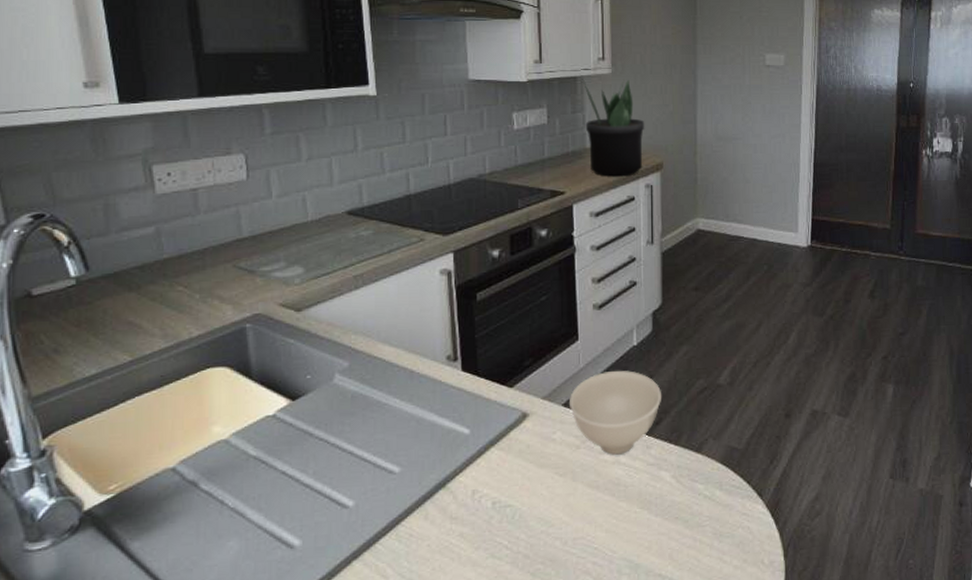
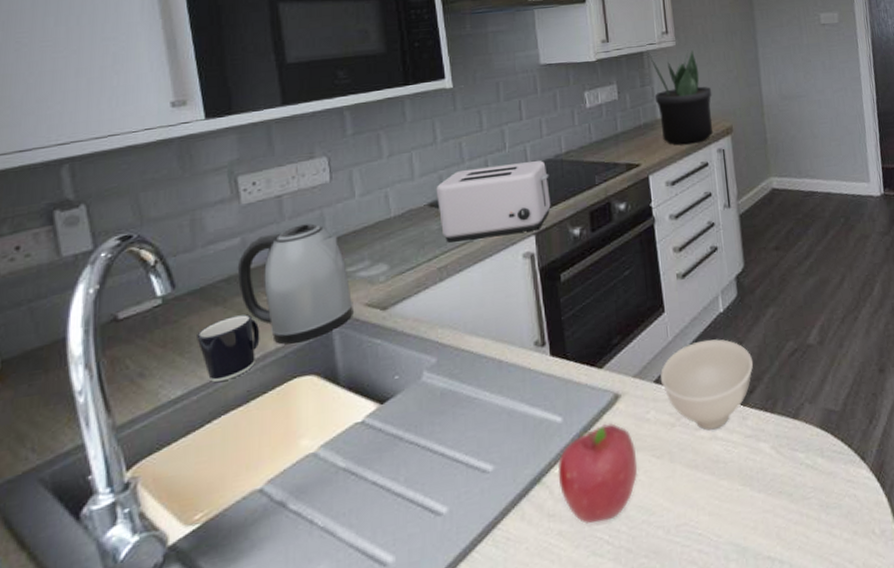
mug: none [111,303,174,365] -> present [197,314,260,383]
kettle: none [151,220,268,335] -> present [237,223,353,345]
toaster: none [354,178,471,252] -> present [436,160,551,243]
fruit: none [462,440,541,529] -> present [557,423,638,524]

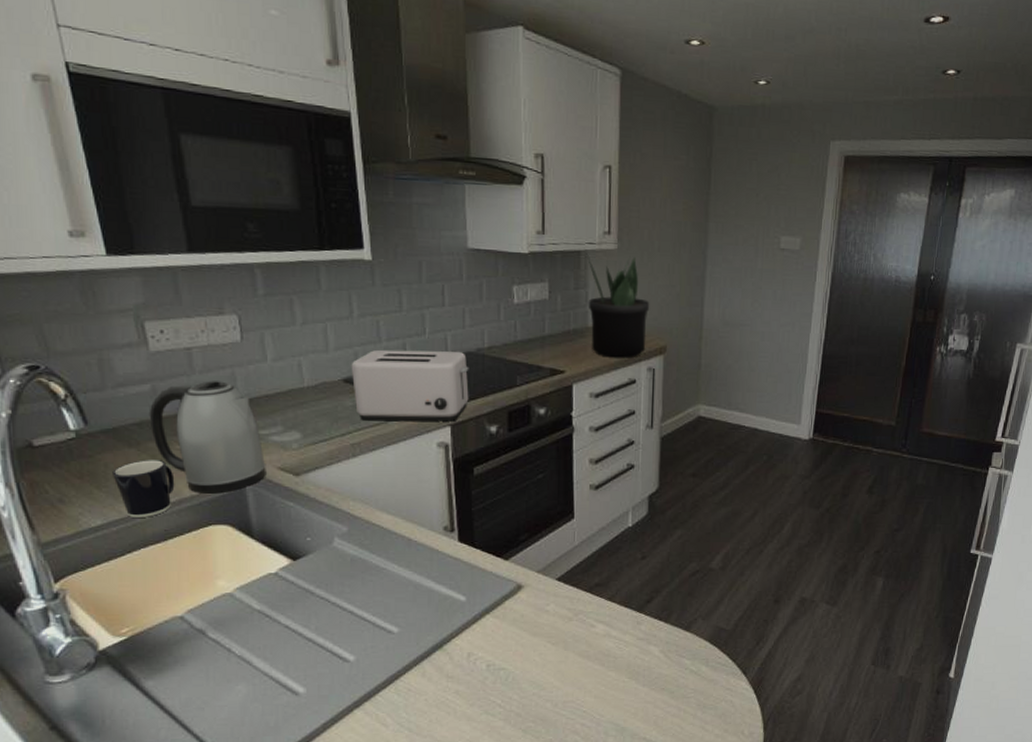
fruit: present [557,423,638,524] -> none [458,609,534,689]
bowl: present [660,339,754,431] -> none [562,549,655,628]

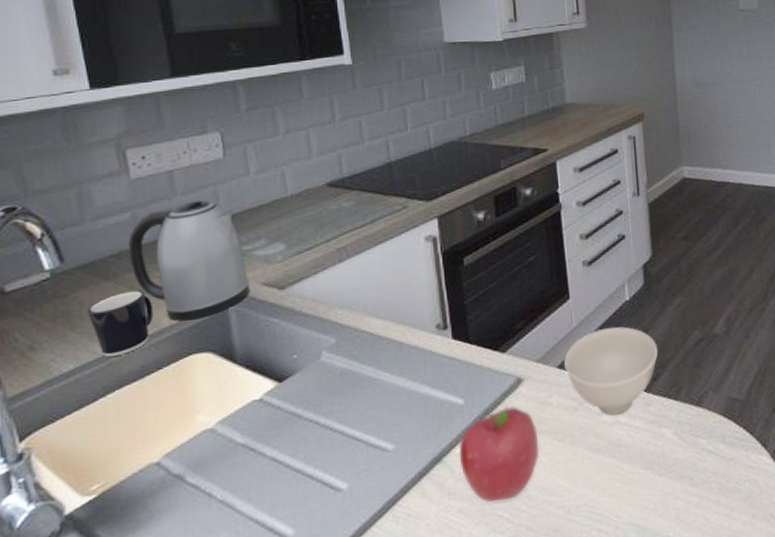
toaster: present [351,349,469,422] -> none [334,142,454,224]
fruit: none [458,609,534,689] -> present [458,407,540,502]
bowl: none [562,549,655,628] -> present [563,326,659,416]
planter: present [586,253,650,357] -> none [558,33,624,130]

